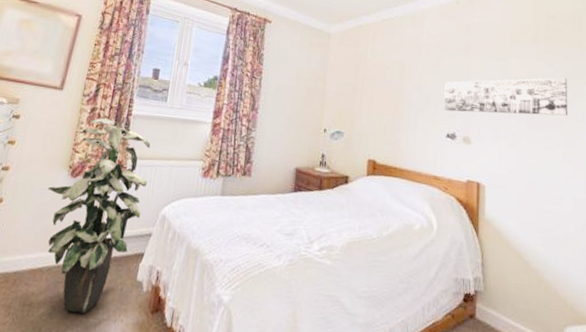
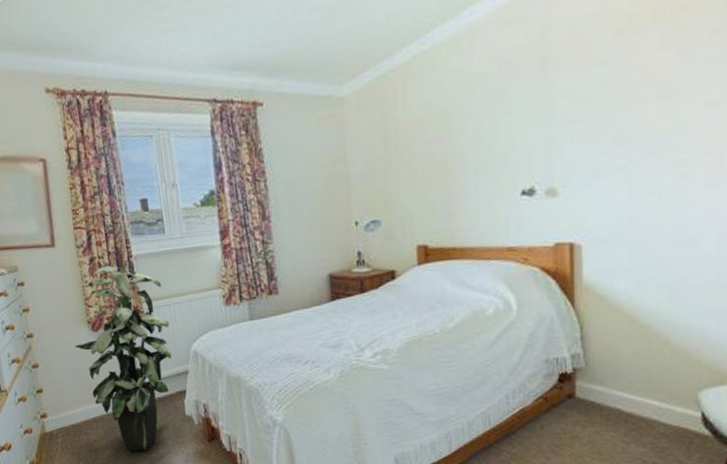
wall art: present [444,77,568,116] -> none [514,65,713,161]

